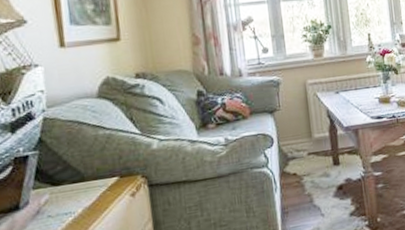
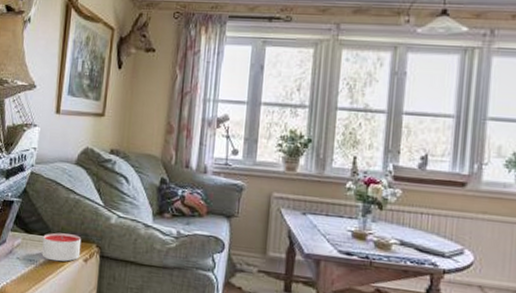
candle: none [76,171,126,207] -> present [41,232,82,262]

